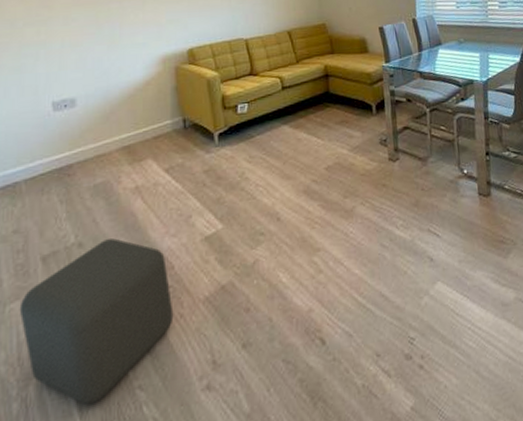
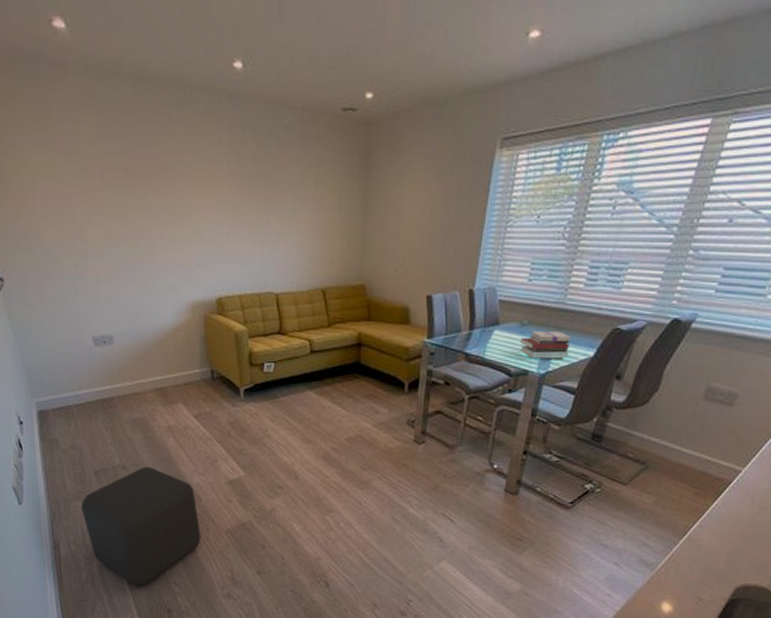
books: none [461,45,501,69] -> present [520,331,570,359]

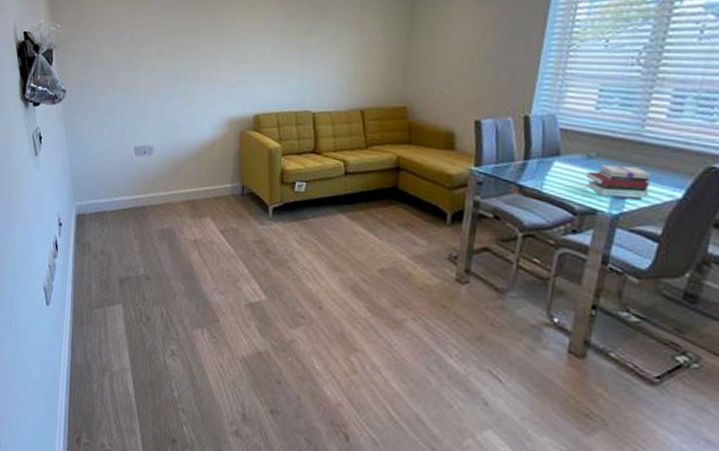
cube: present [80,467,201,586] -> none [101,279,215,409]

